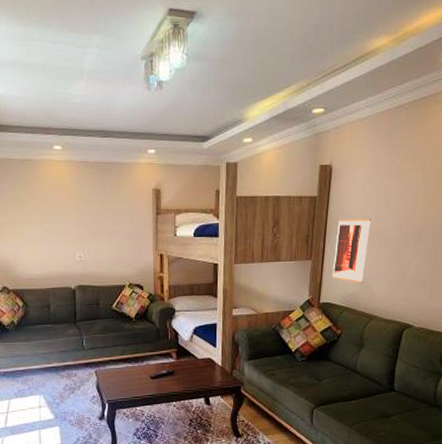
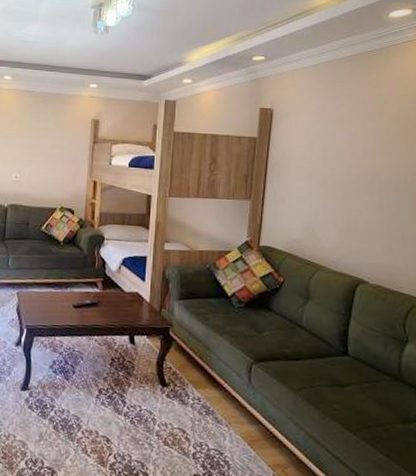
wall art: present [332,218,372,283] -> none [273,161,316,230]

